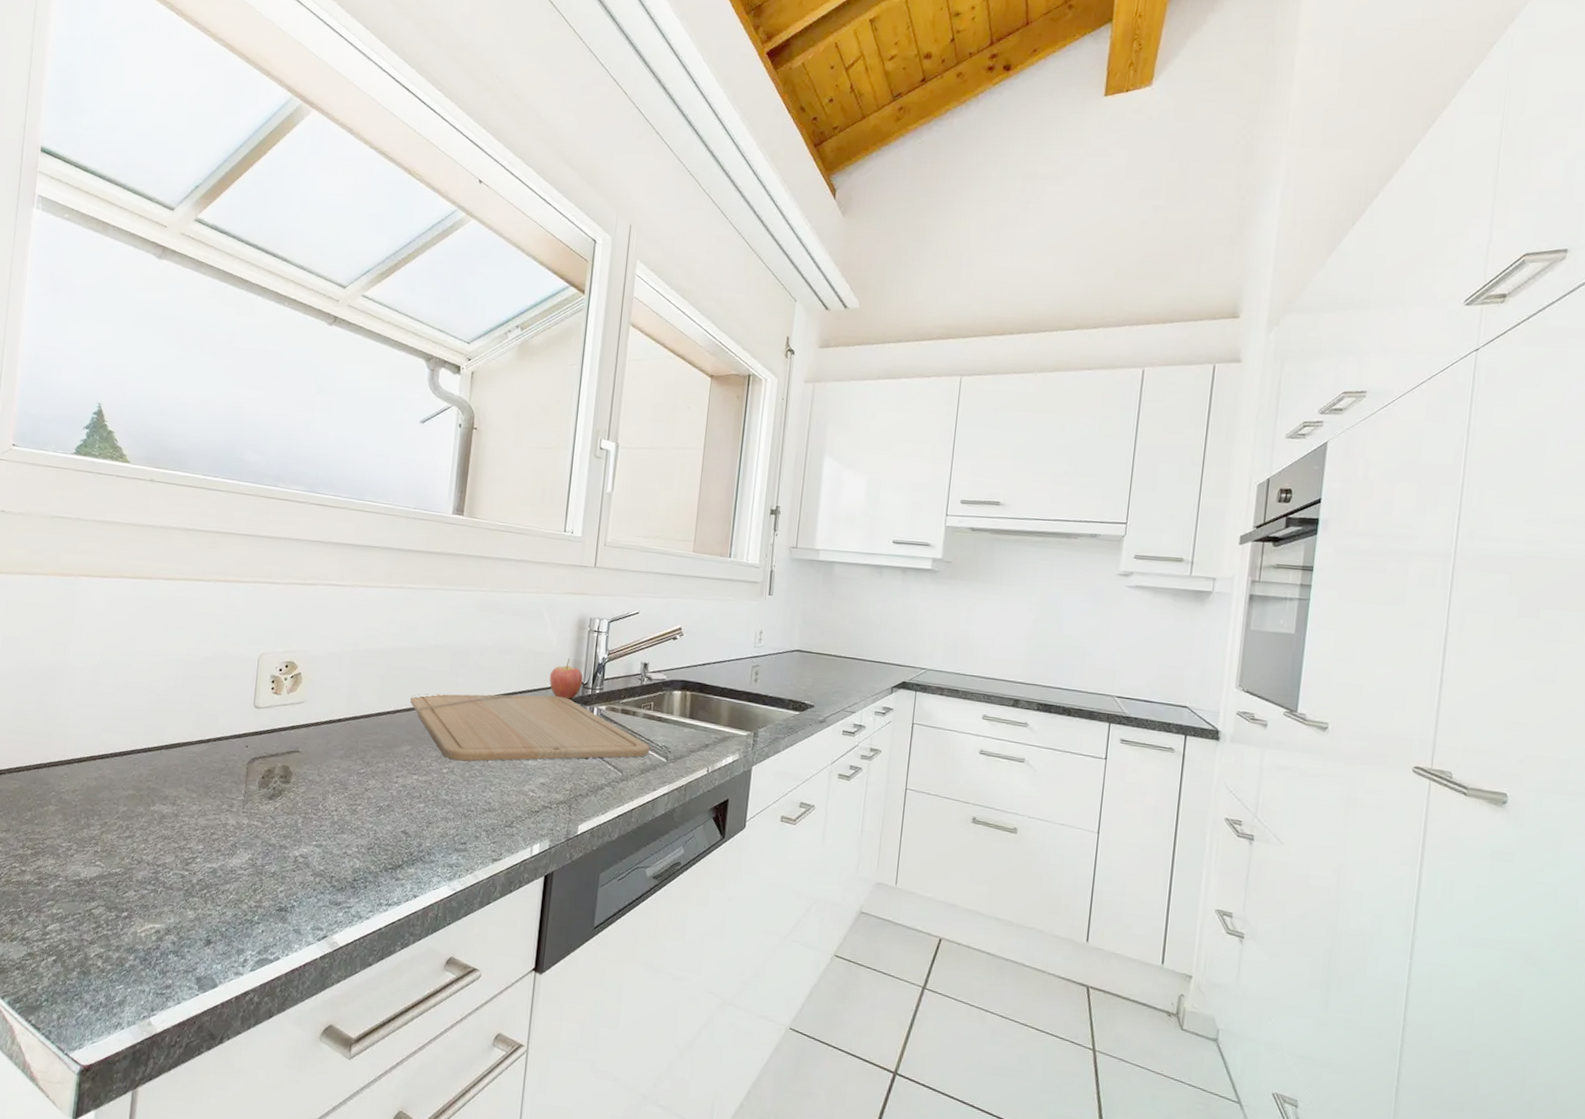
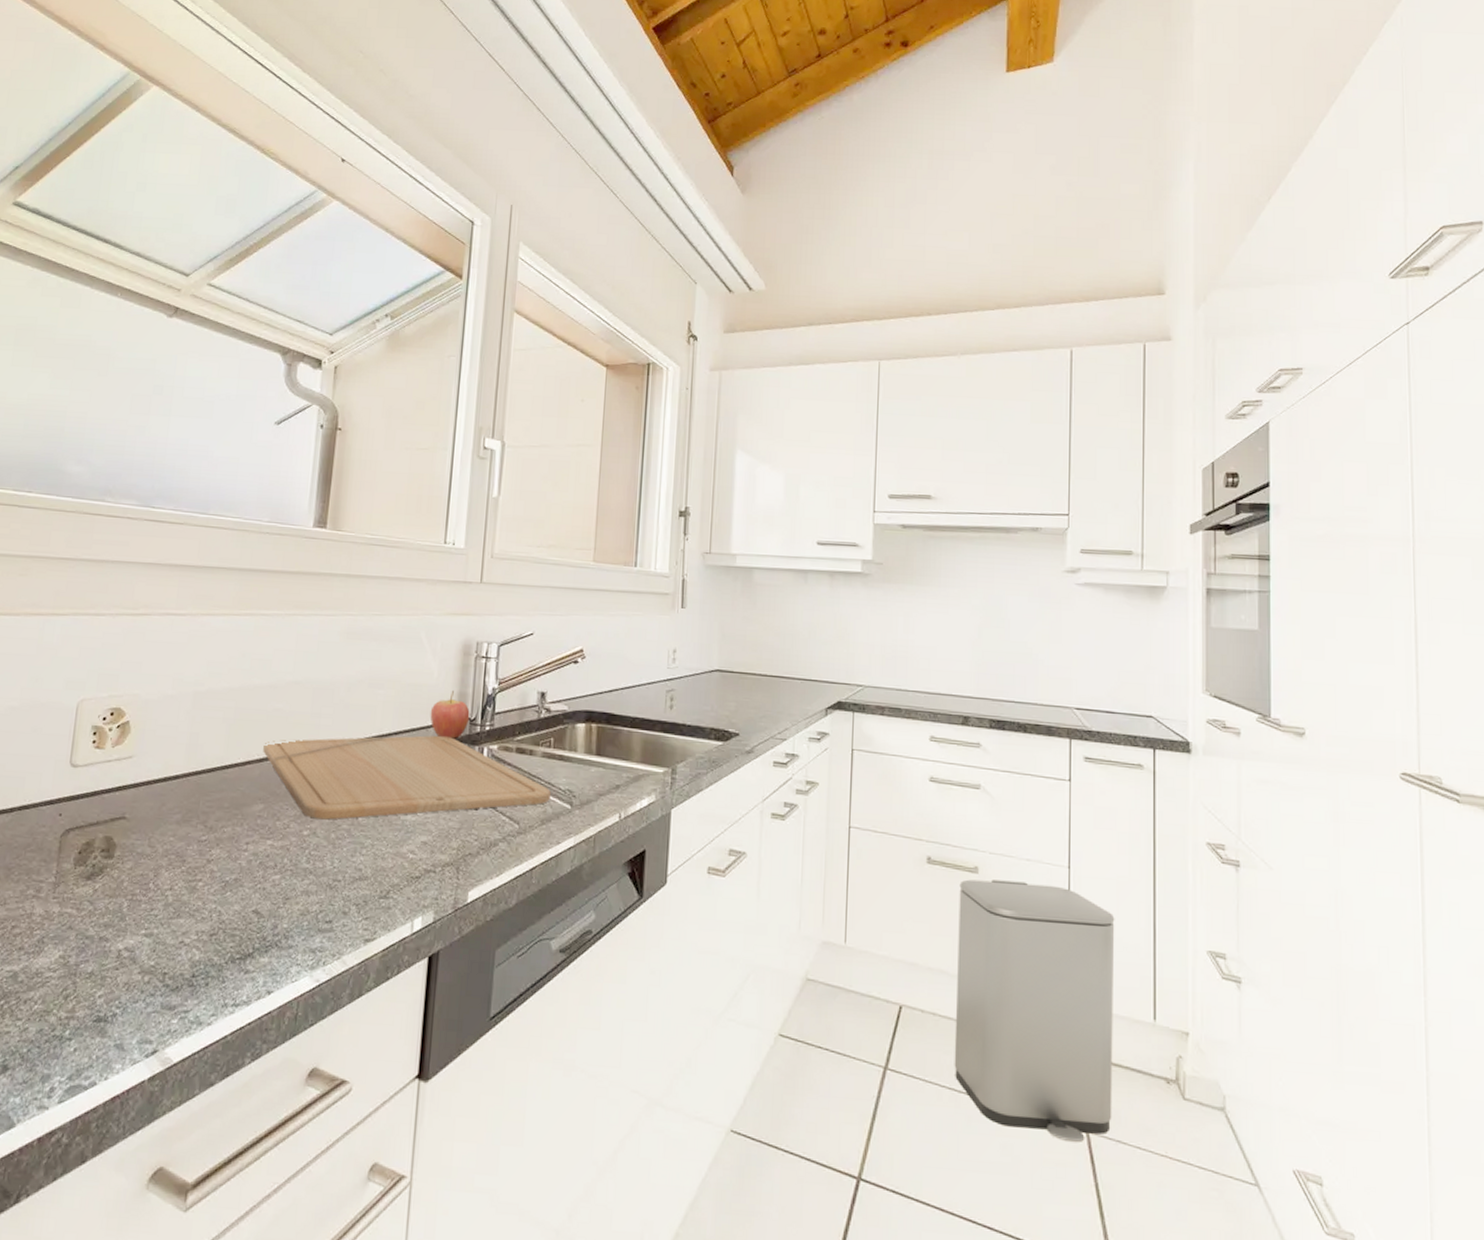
pedal bin: none [983,838,1136,1059] -> present [954,879,1115,1143]

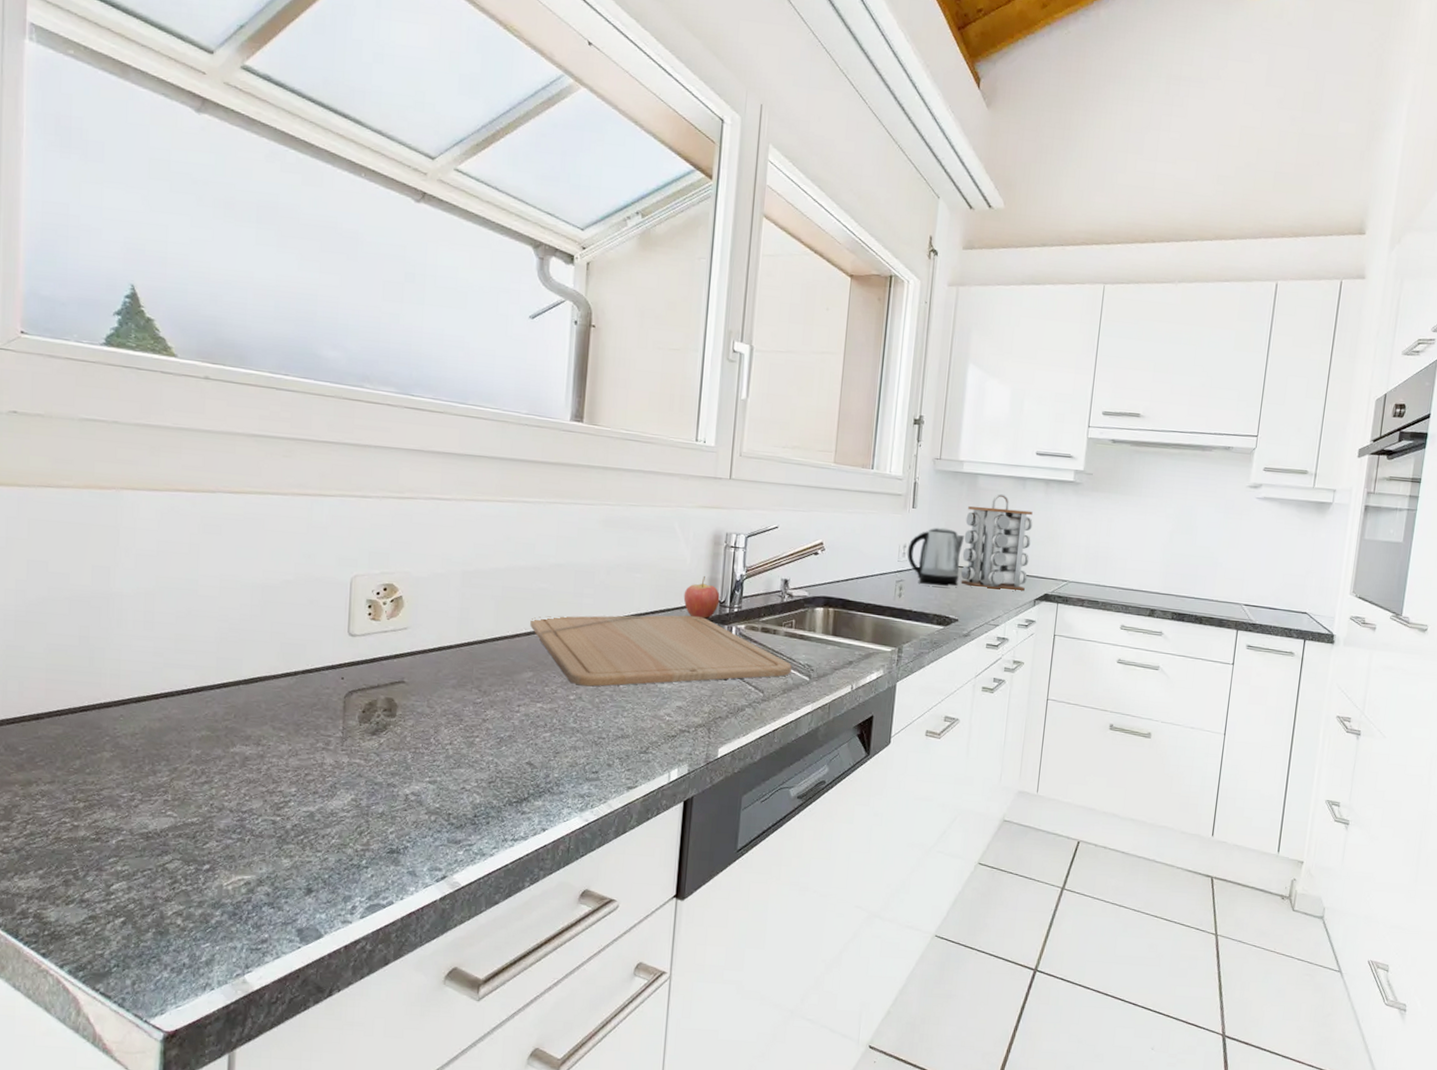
kettle: none [677,628,741,698] -> present [907,527,964,589]
spice rack: none [739,588,818,700] -> present [960,493,1033,592]
pedal bin: present [954,879,1115,1143] -> none [1117,743,1257,943]

